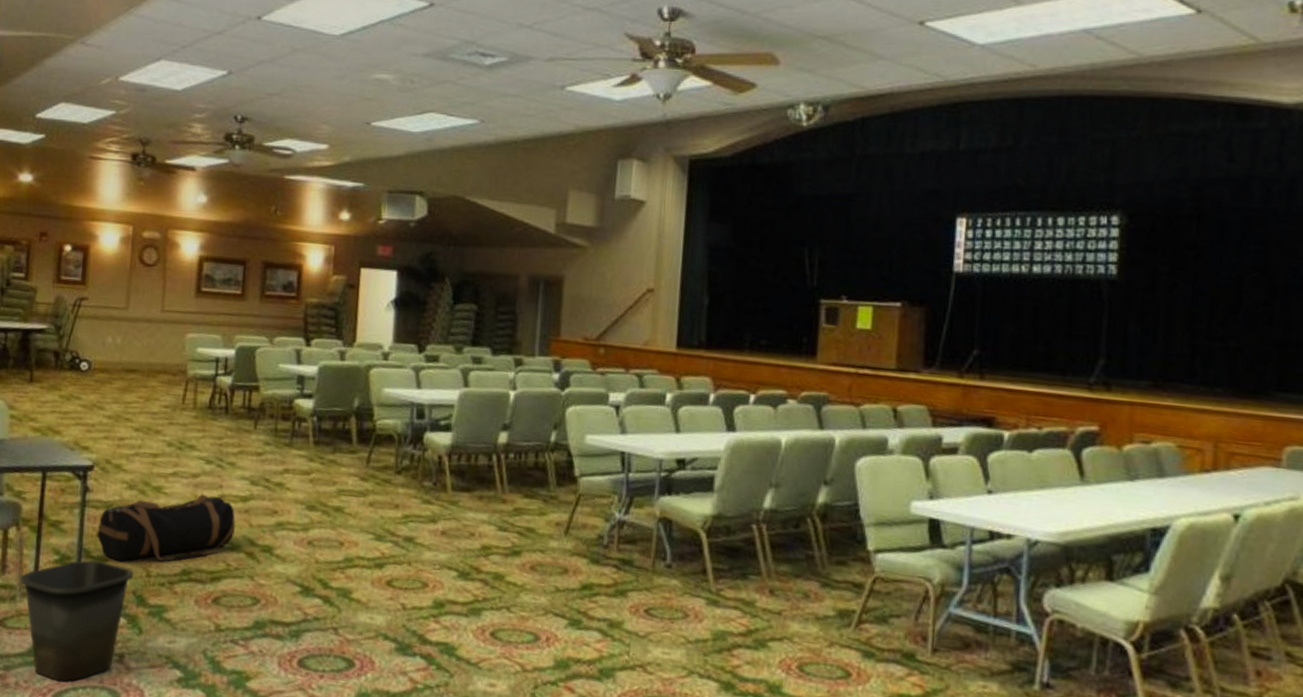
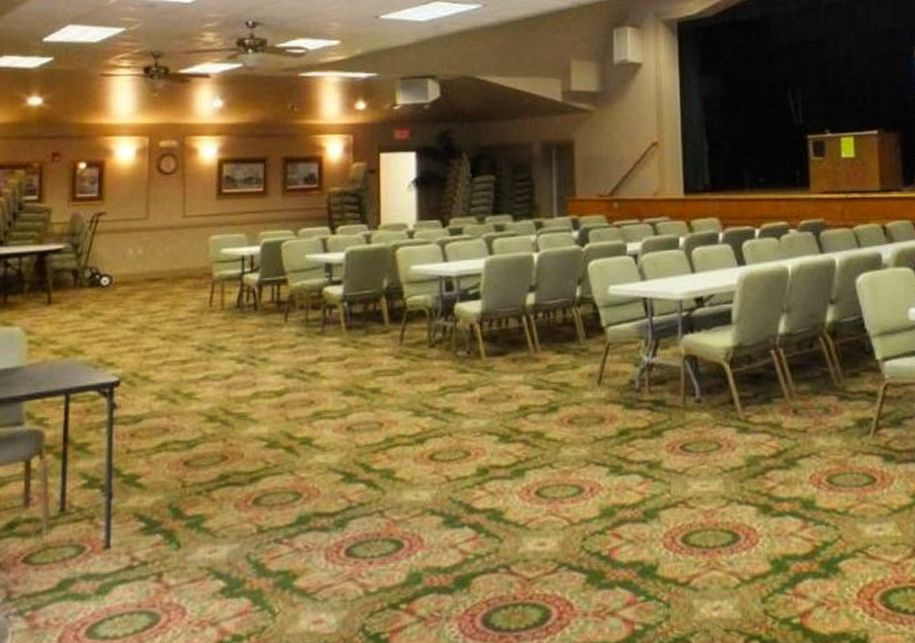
waste bin: present [19,559,134,683] -> none [45,478,169,613]
duffel bag: present [97,494,236,562] -> none [127,394,273,476]

